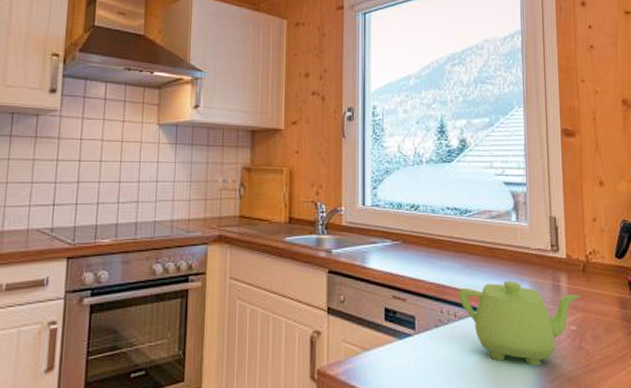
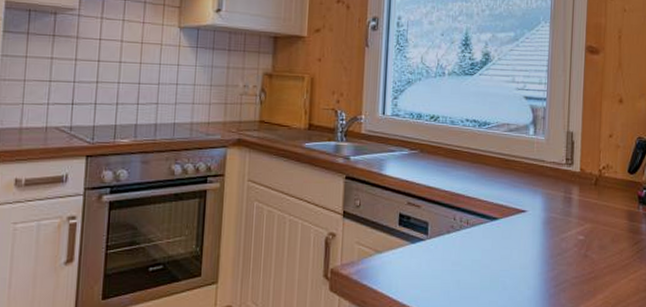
teapot: present [458,280,580,366] -> none [472,191,590,271]

